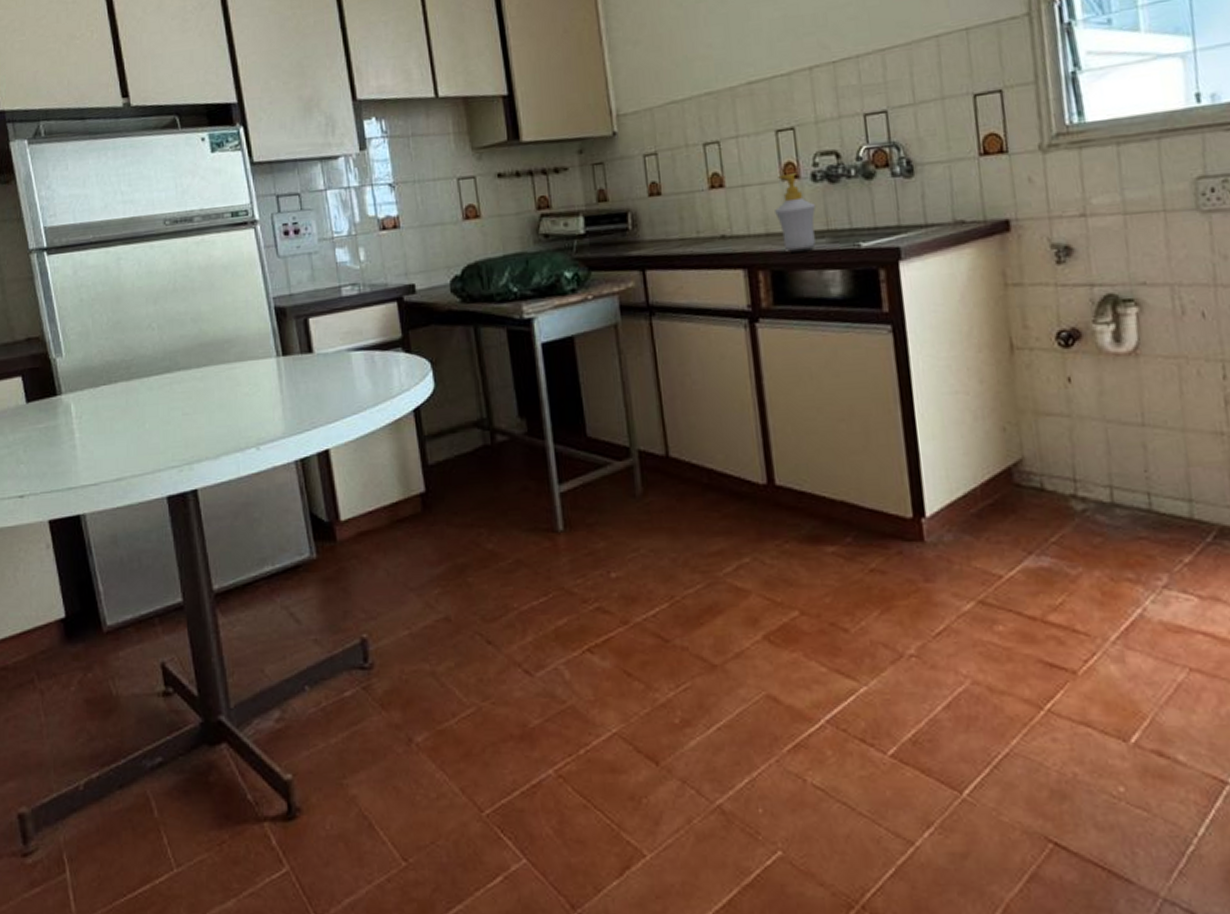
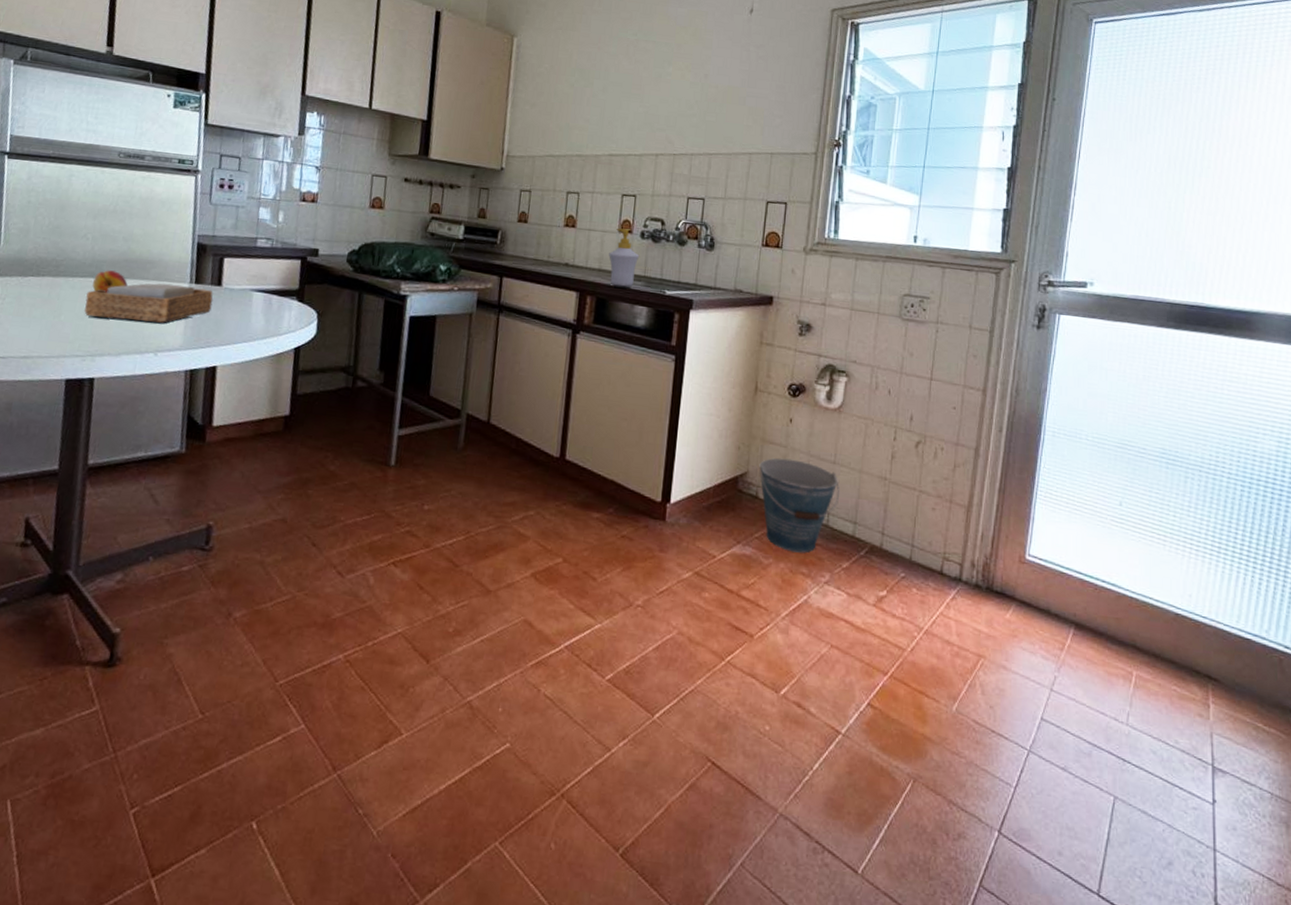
napkin holder: none [167,359,308,419] -> present [84,283,213,323]
fruit: none [171,360,209,389] -> present [92,270,128,293]
bucket: none [1037,430,1160,554] -> present [759,457,840,553]

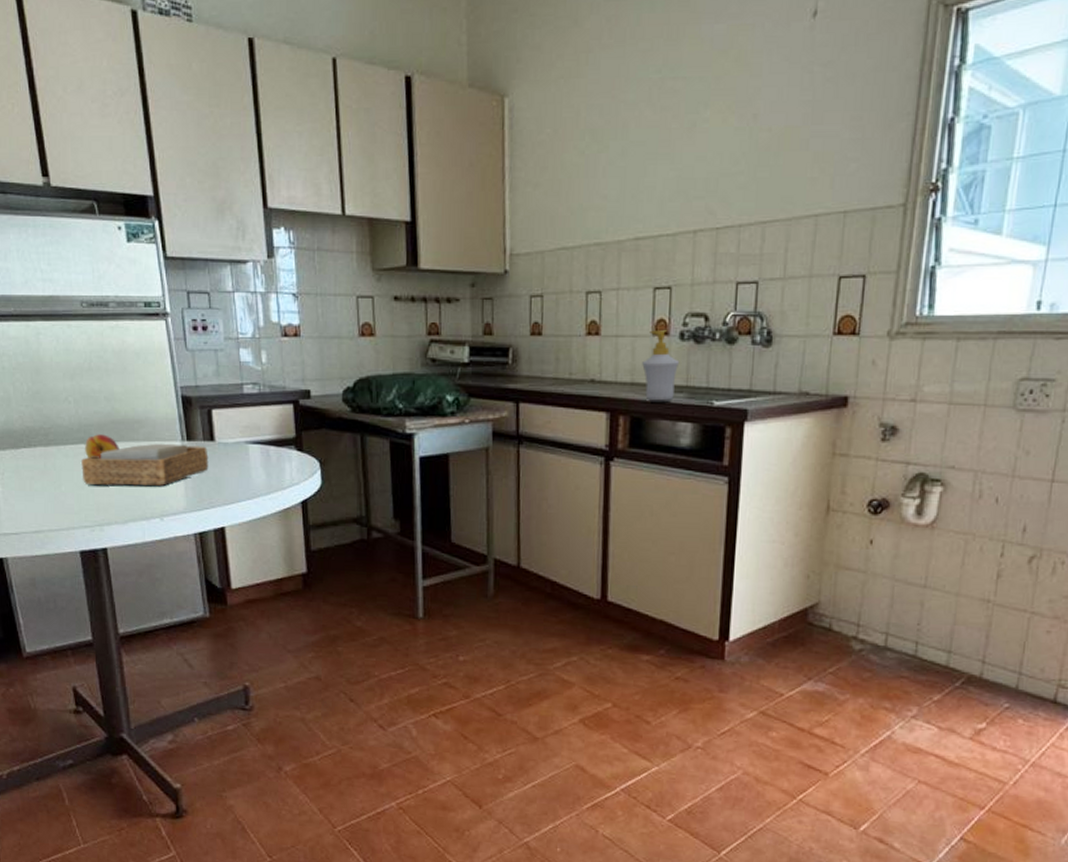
bucket: present [759,457,840,553] -> none [833,585,931,687]

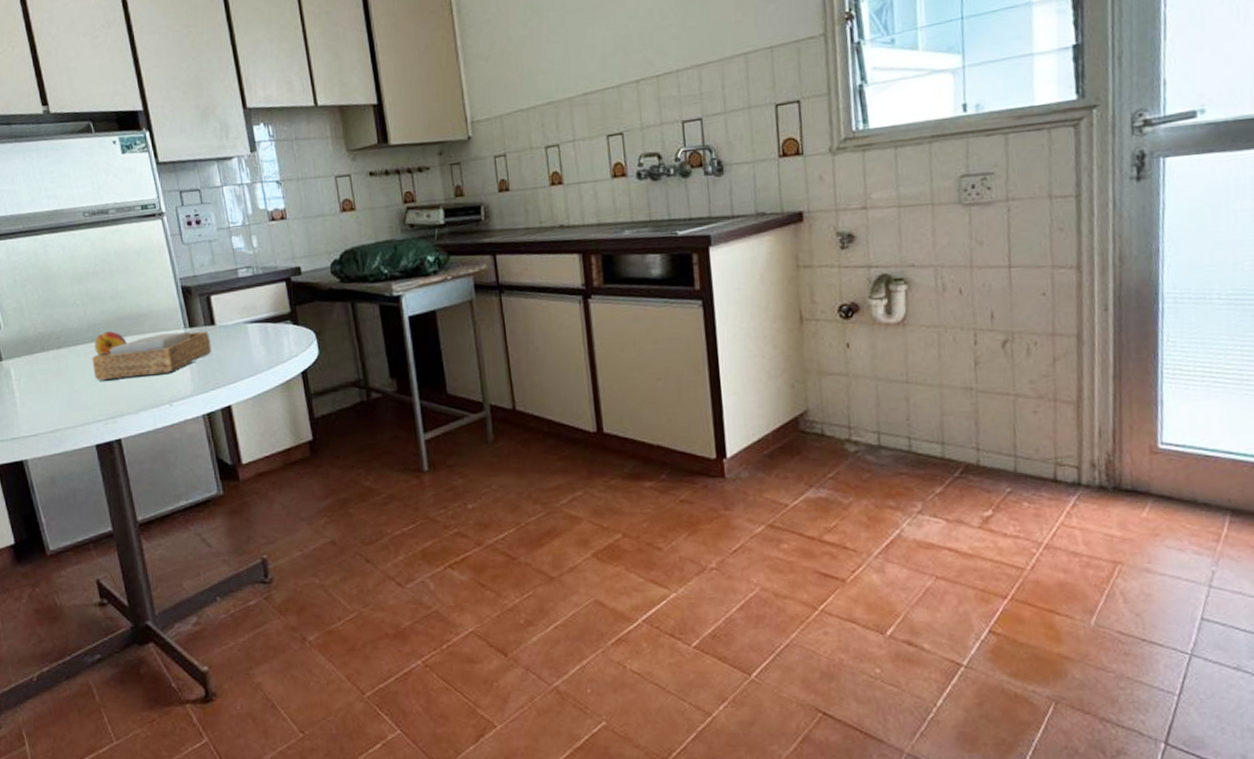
soap bottle: present [642,329,679,403] -> none [605,171,640,240]

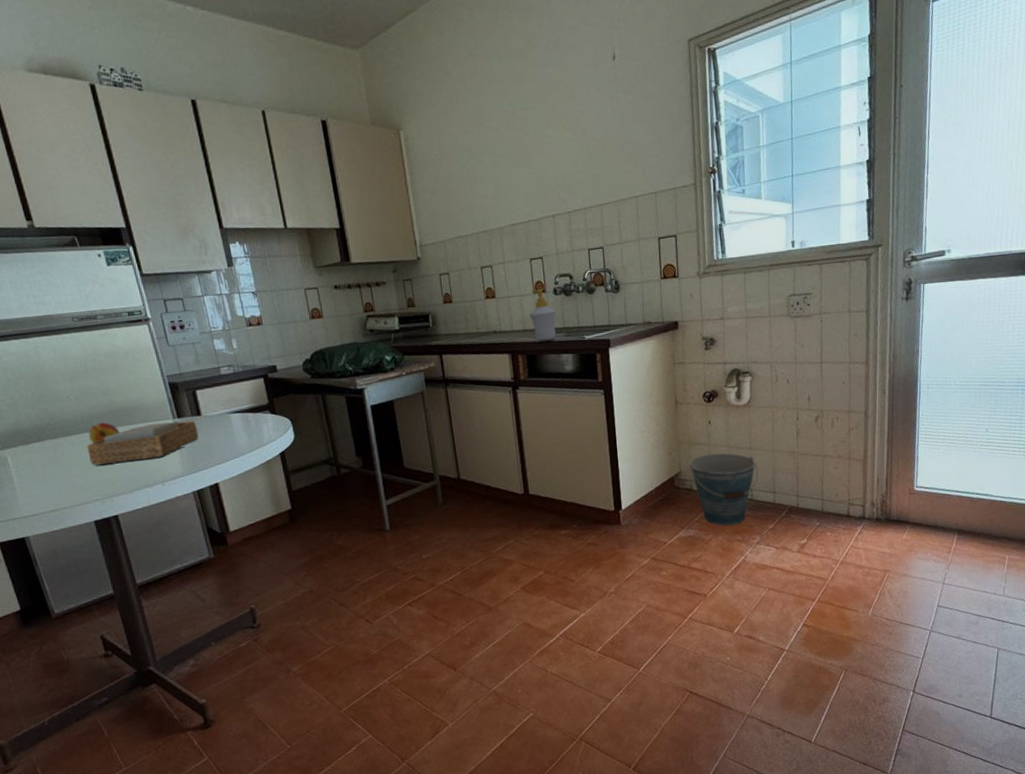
soap bottle: none [605,171,640,240] -> present [529,288,556,343]
bucket: none [819,387,919,486] -> present [689,453,759,526]

